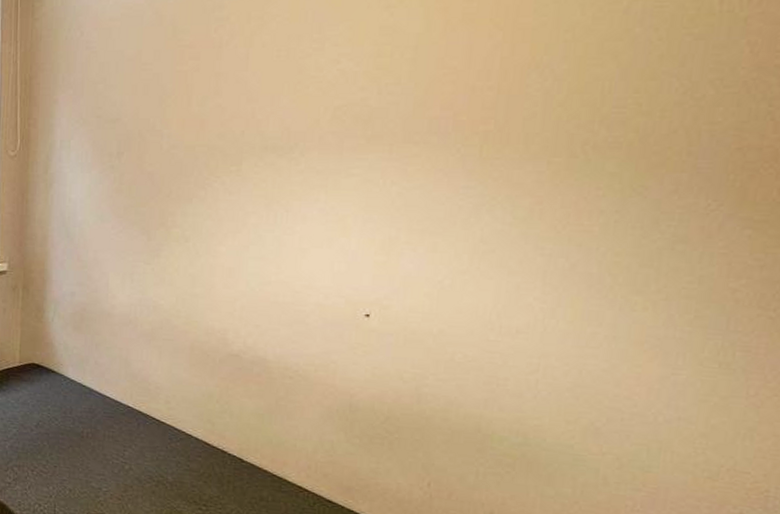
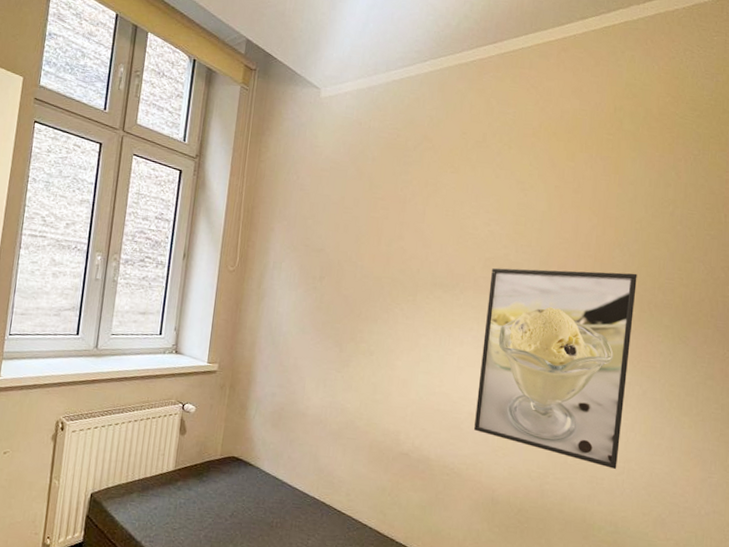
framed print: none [324,104,566,366] -> present [474,267,637,469]

